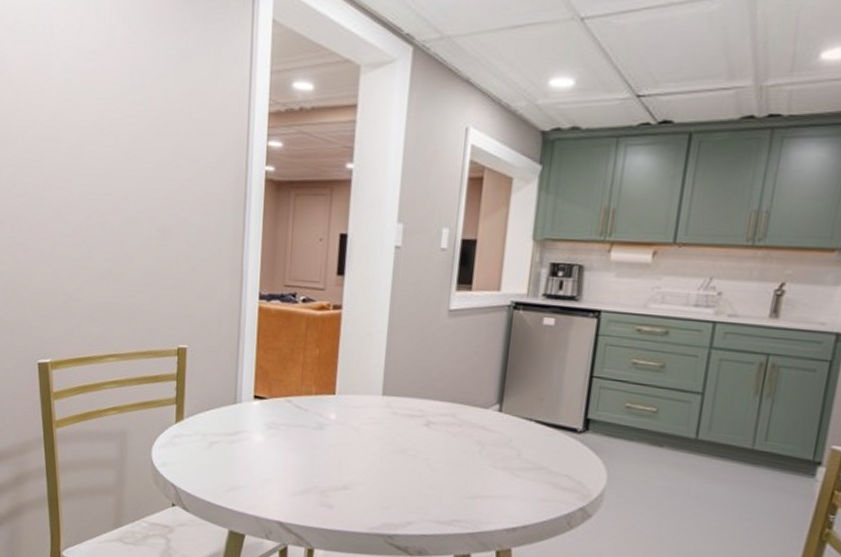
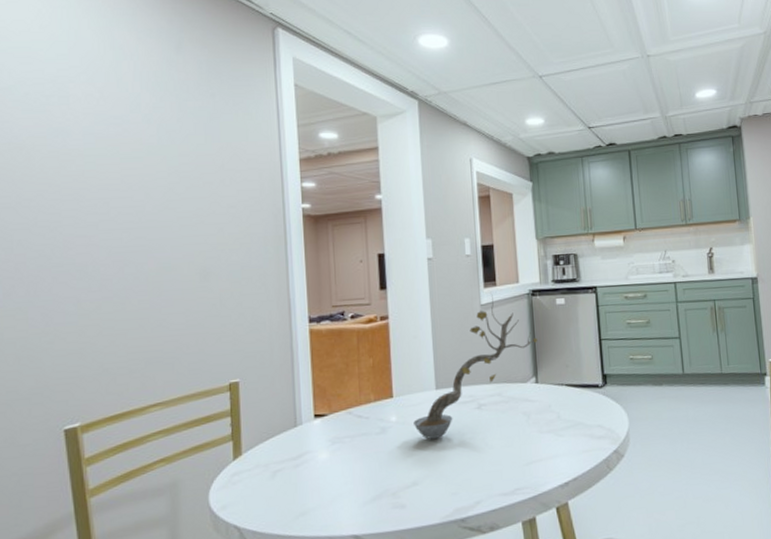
plant: none [353,299,511,447] -> present [413,294,538,439]

